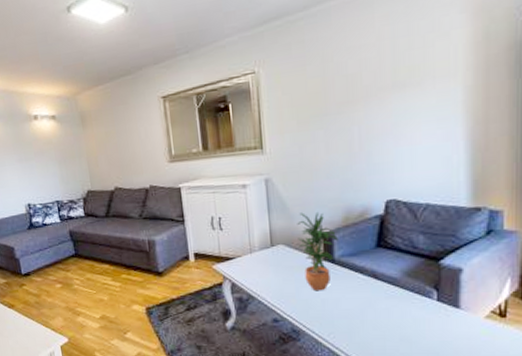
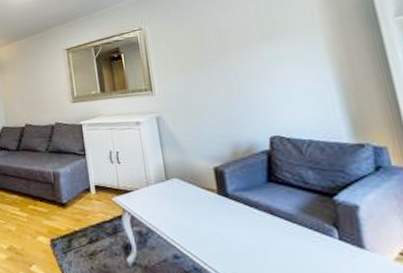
potted plant: present [297,211,340,291] -> none [188,146,231,227]

